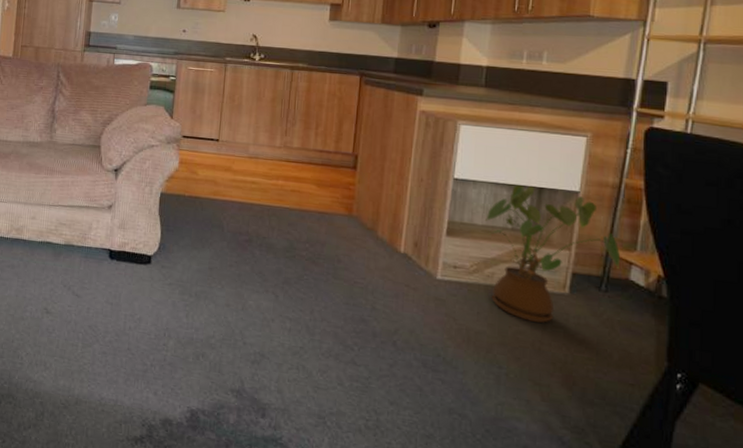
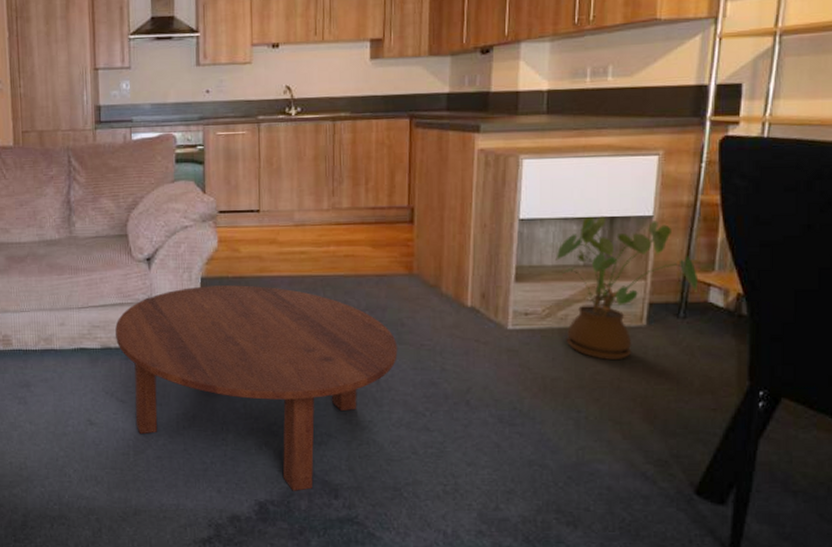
coffee table: none [79,200,333,405] -> present [115,285,398,491]

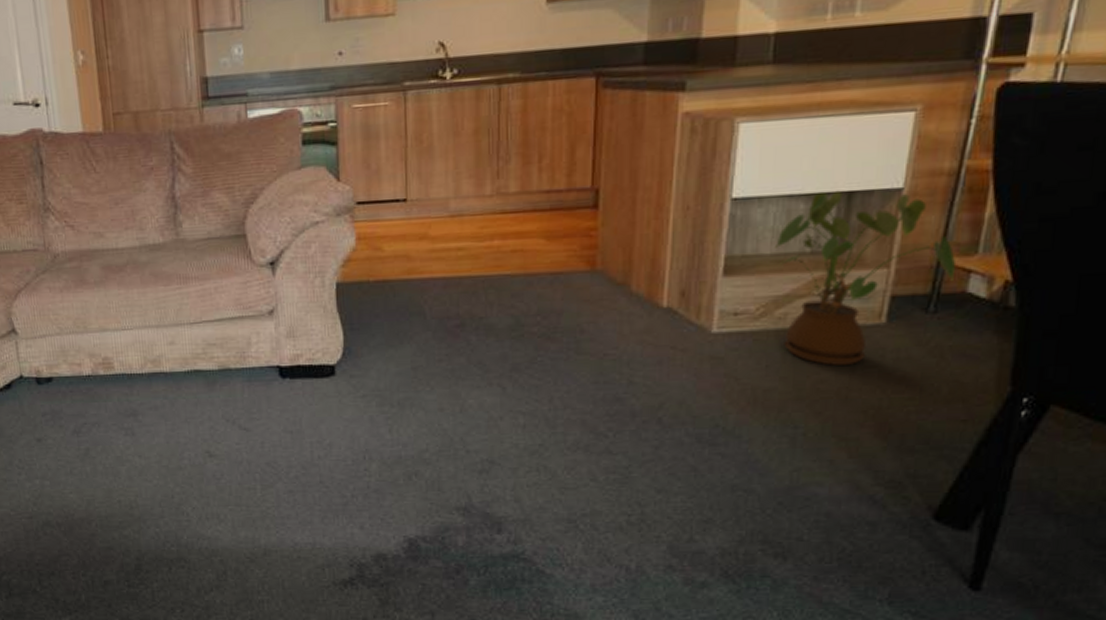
coffee table: present [115,285,398,491] -> none [235,290,575,526]

